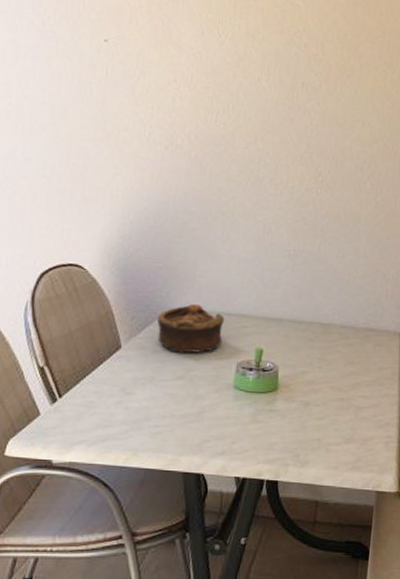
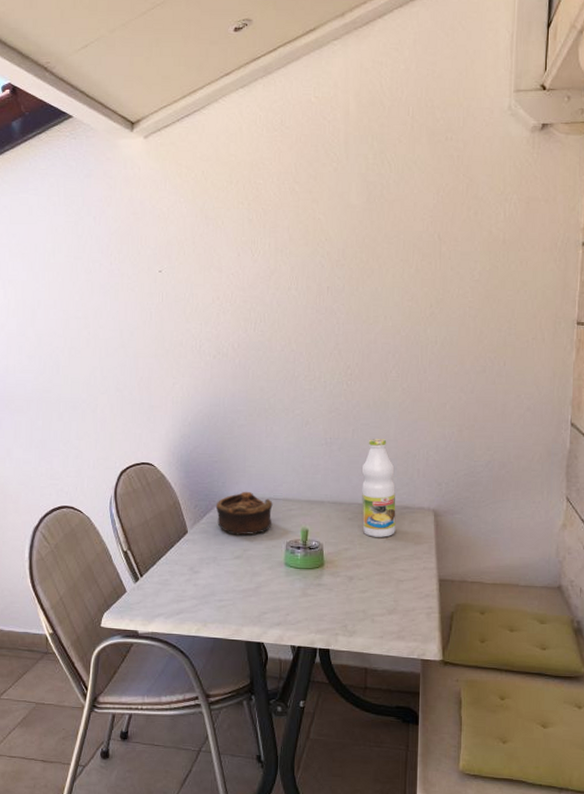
bottle: none [323,253,362,361] -> present [361,438,396,537]

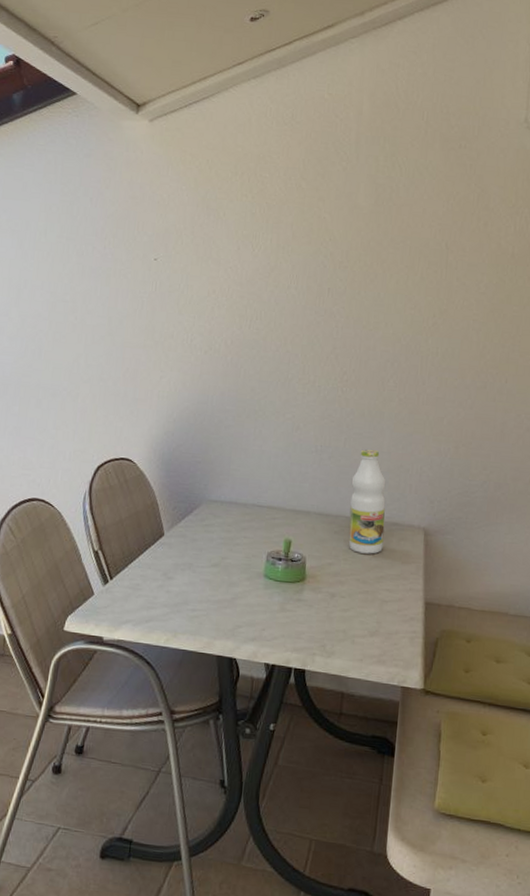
bowl: present [215,492,273,535] -> none [195,496,256,542]

